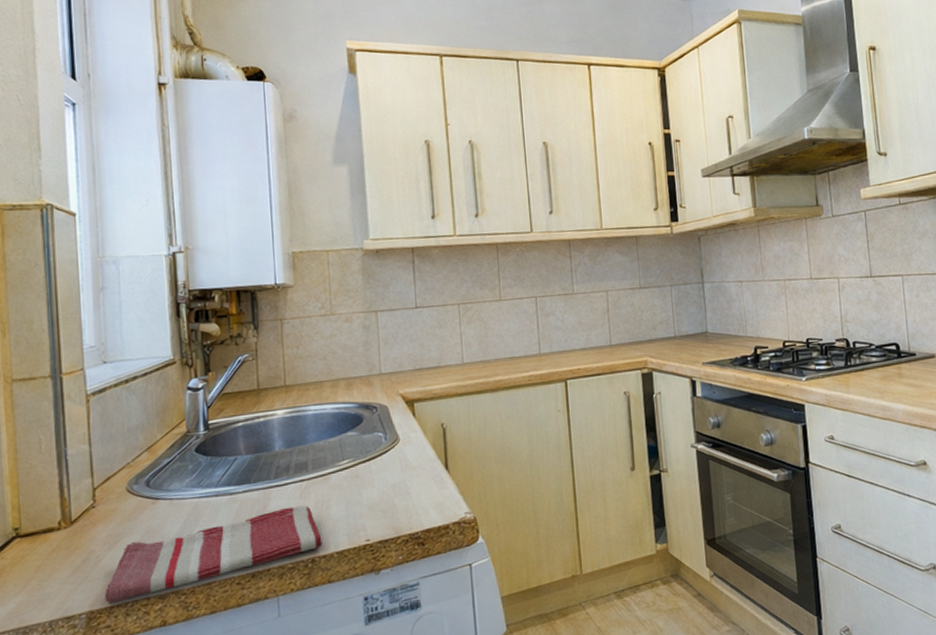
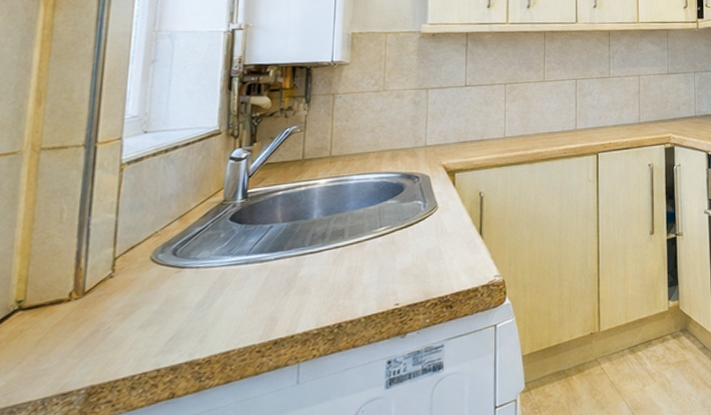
dish towel: present [104,505,323,604] -> none [109,271,351,378]

